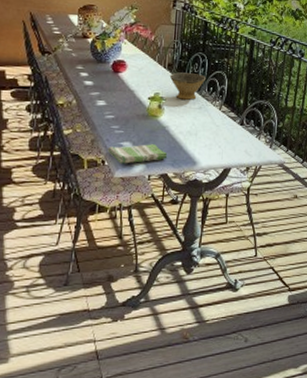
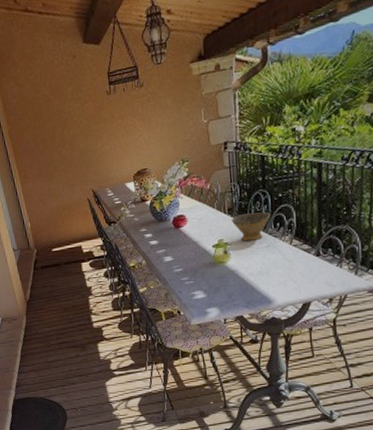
dish towel: present [107,144,168,164] -> none [181,289,241,312]

